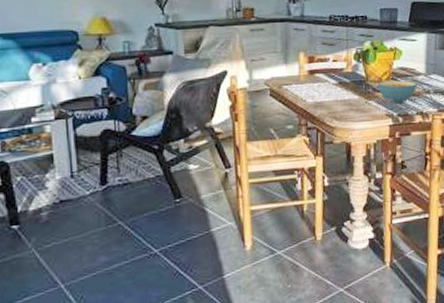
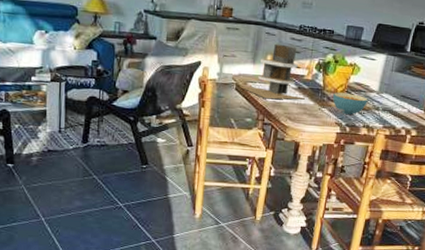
plant pot: none [274,38,348,101] -> present [239,44,305,100]

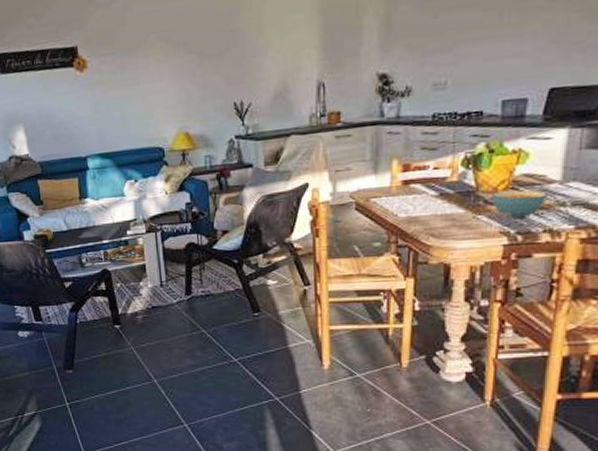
plant pot: present [239,44,305,100] -> none [360,142,451,215]

